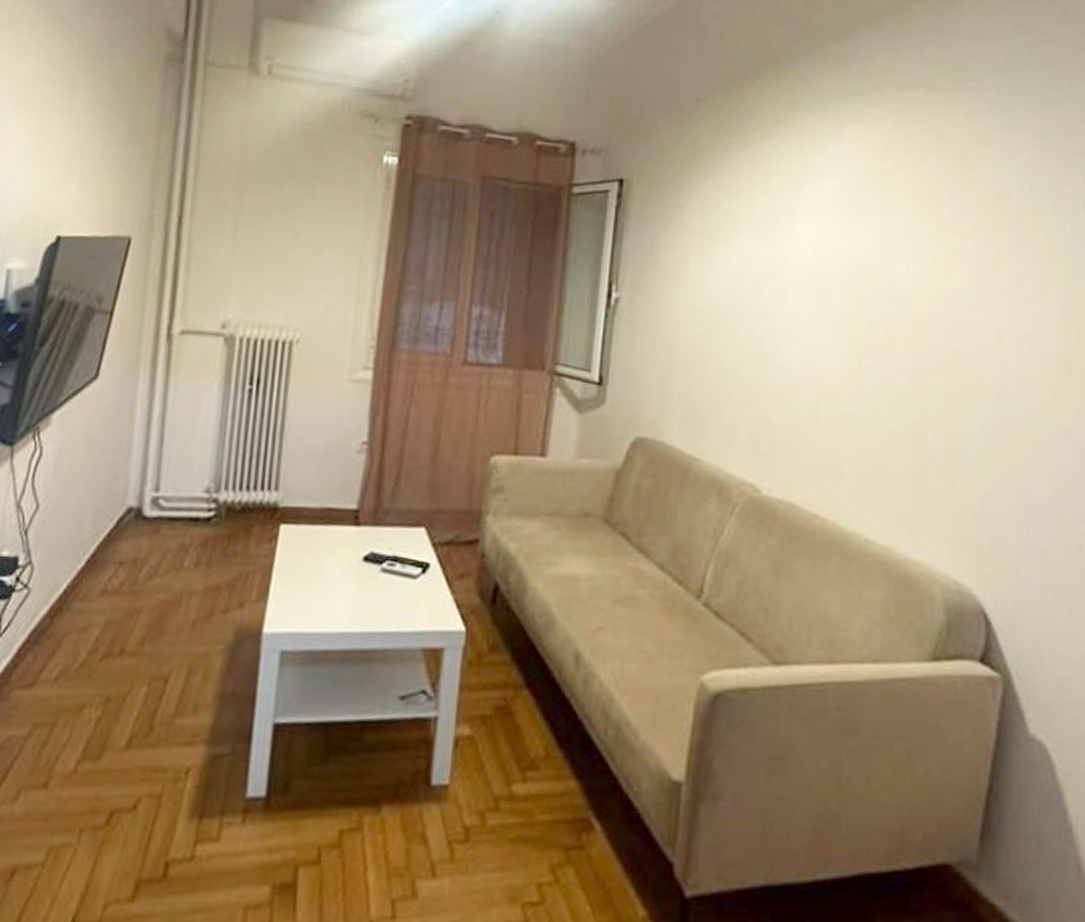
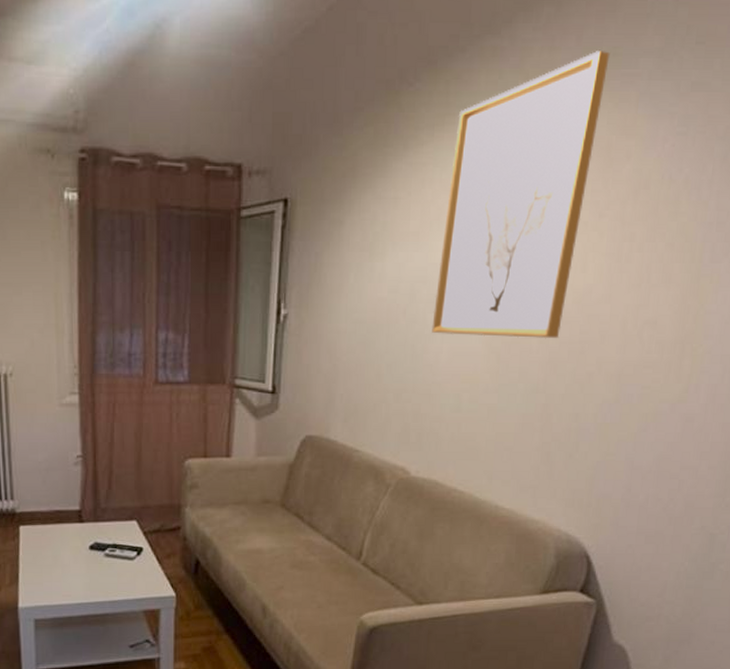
wall art: none [782,65,955,346] -> present [432,51,610,339]

